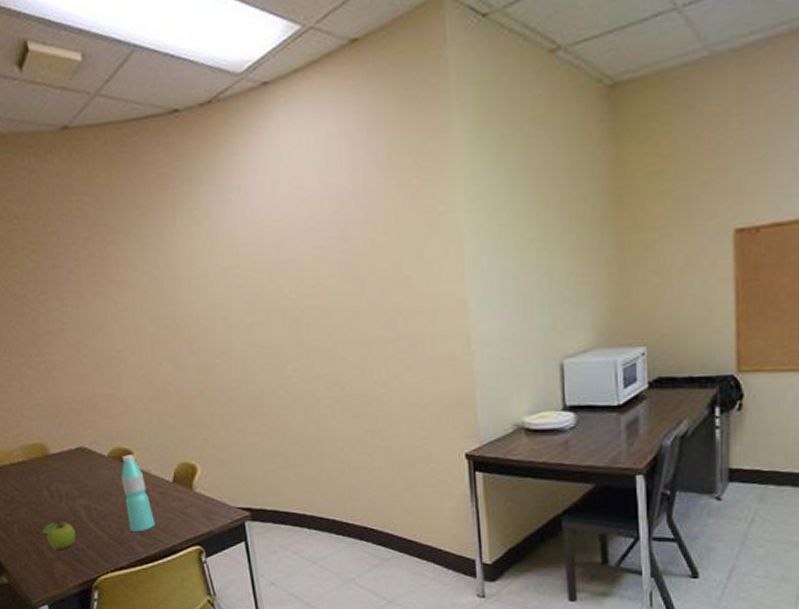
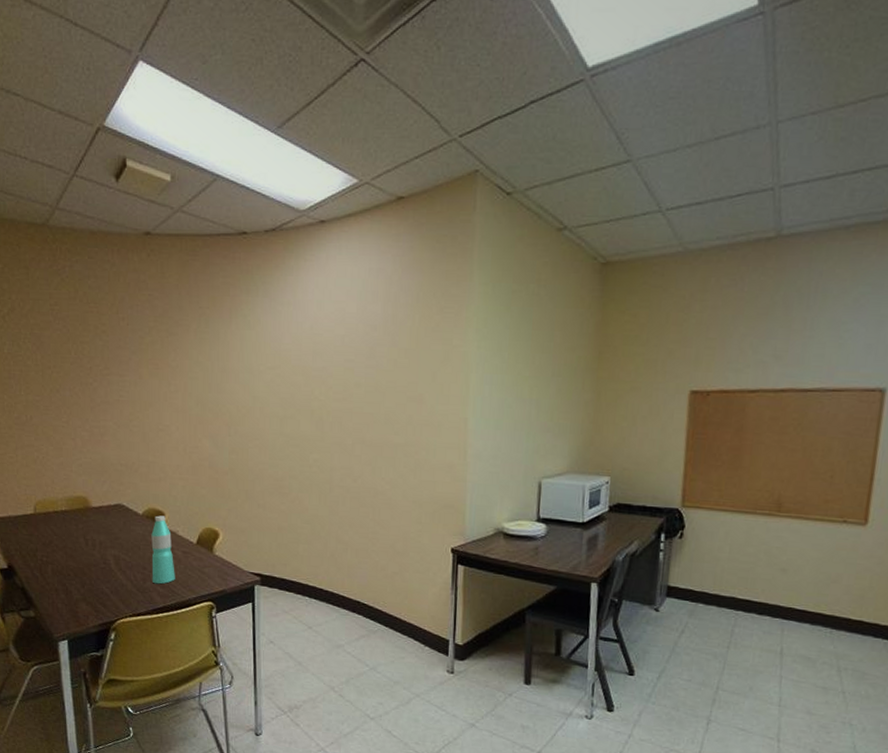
fruit: present [42,521,76,549] -> none [73,567,103,592]

